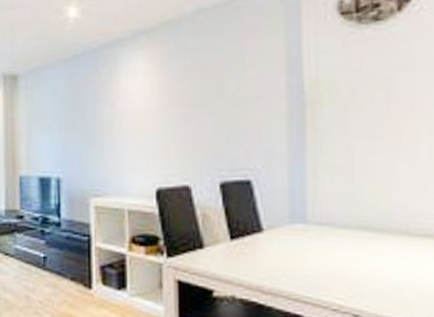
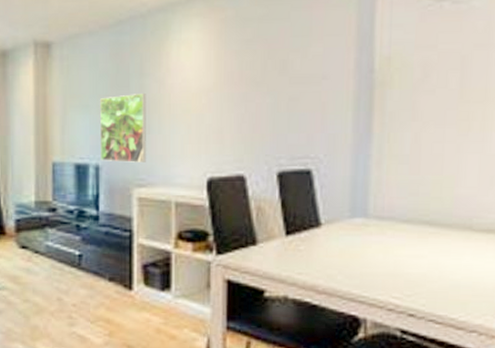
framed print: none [60,116,101,175] -> present [100,94,146,162]

